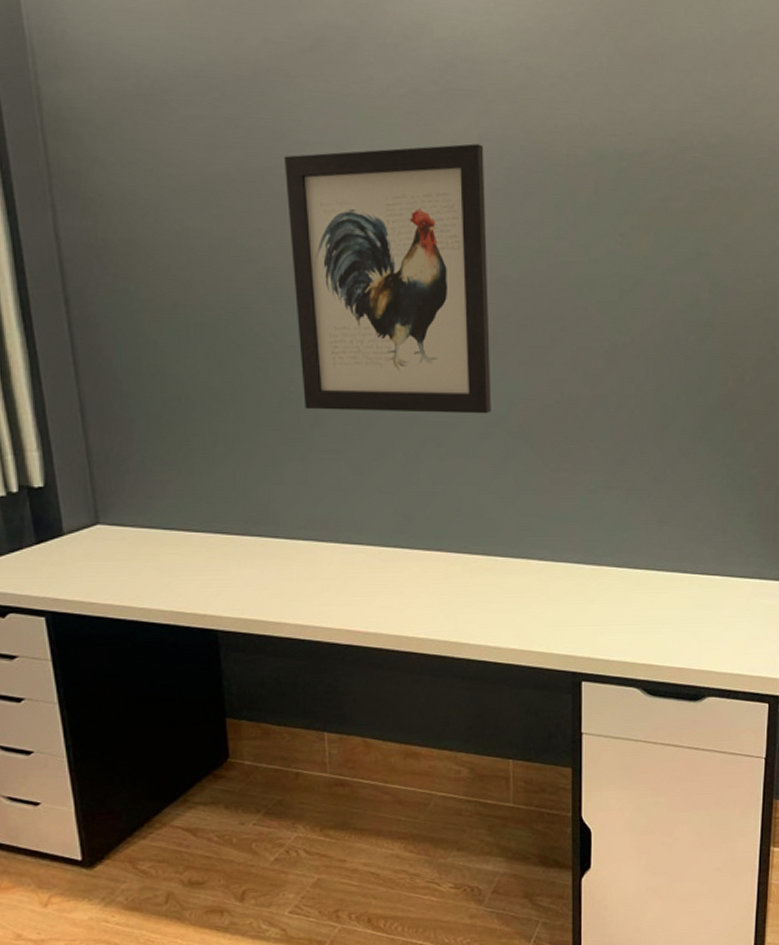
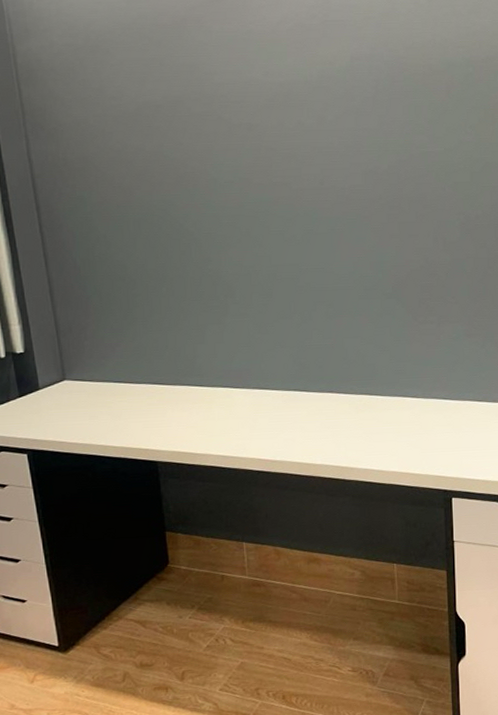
wall art: present [283,143,491,414] -> none [198,63,369,283]

